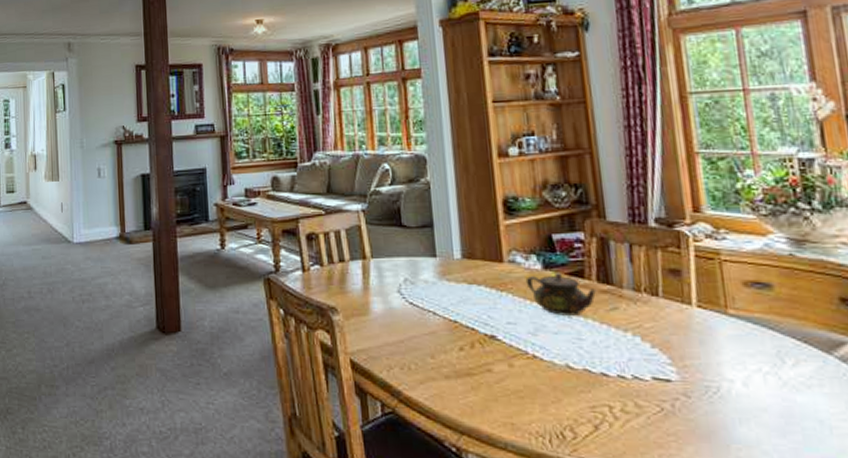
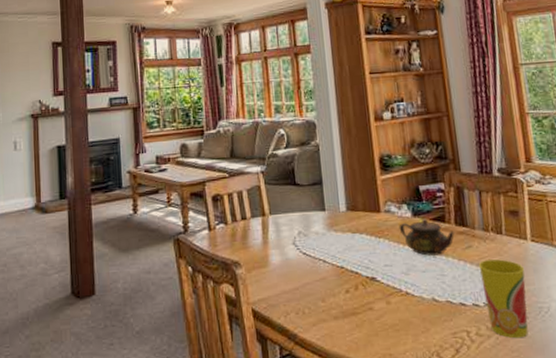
cup: none [626,326,690,421] -> present [478,259,528,339]

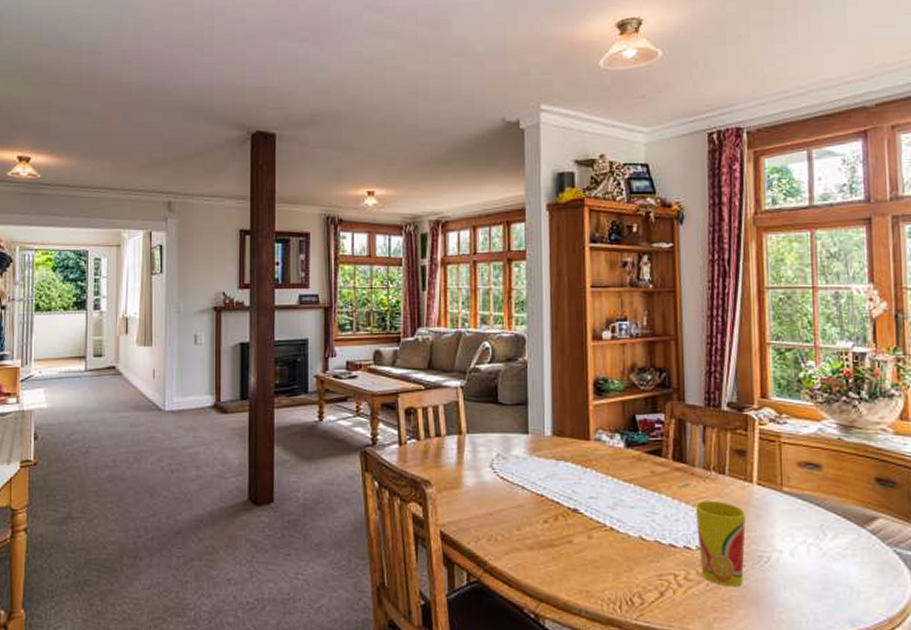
teapot: present [399,218,455,256] -> none [609,450,672,491]

